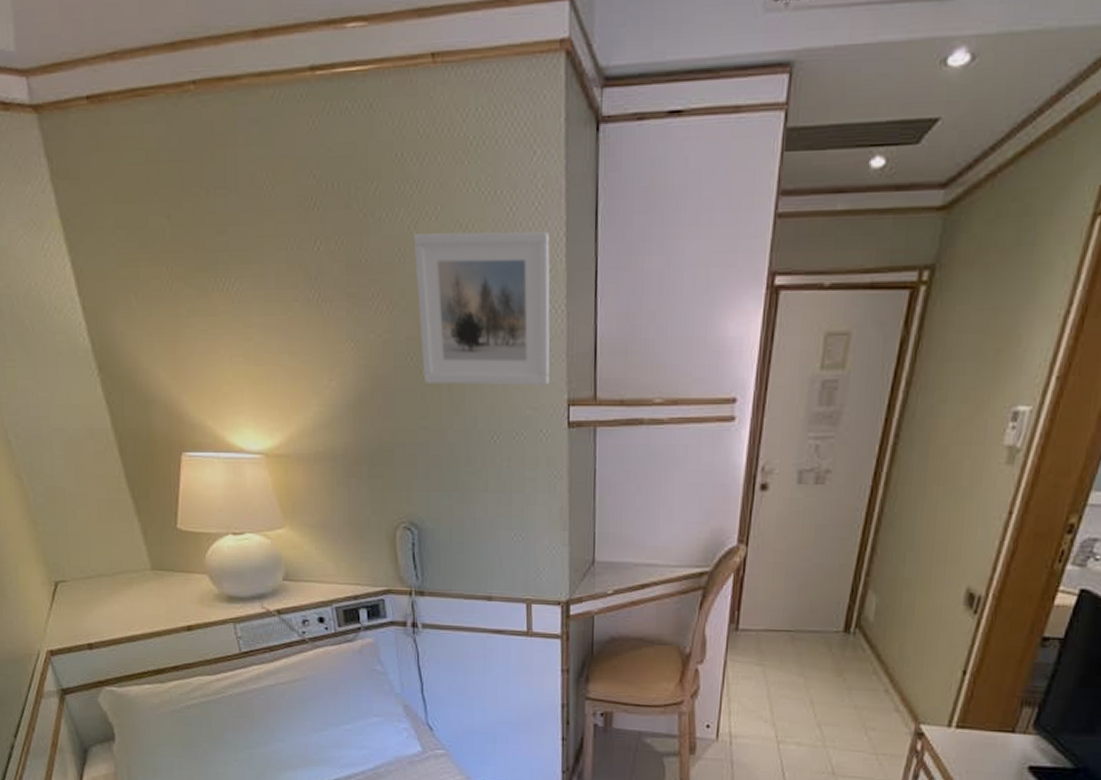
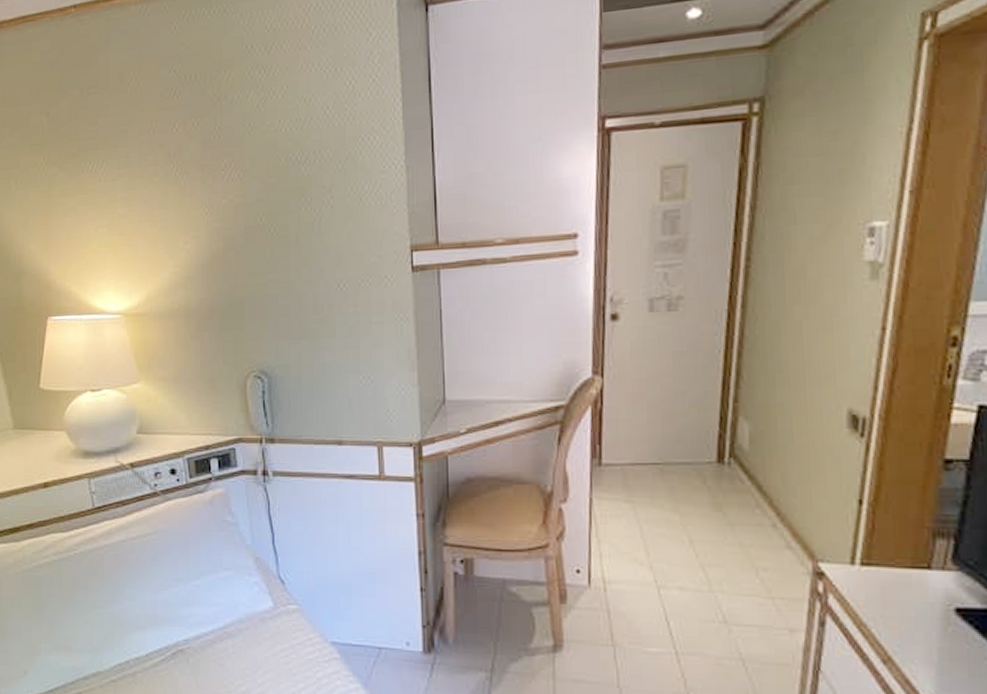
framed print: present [413,231,550,385] -> none [262,98,393,240]

